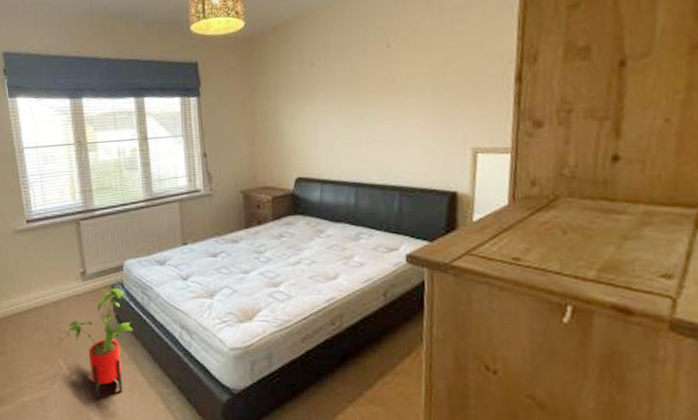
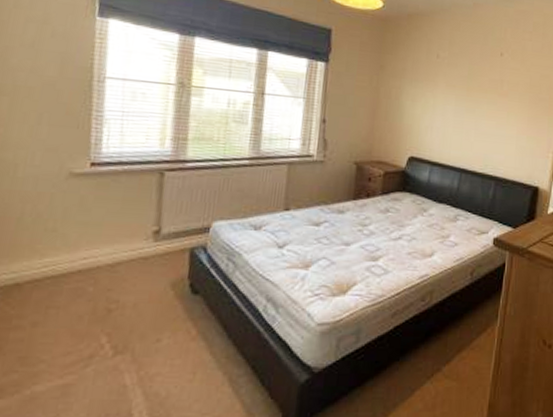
house plant: present [67,289,134,400] -> none [119,252,210,385]

